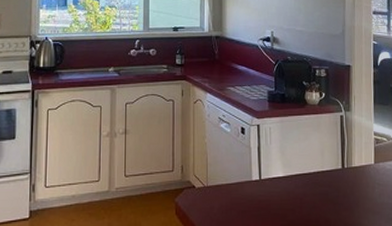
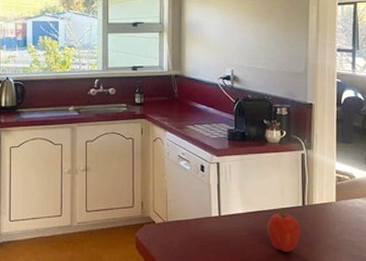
fruit: none [308,172,341,217] -> present [268,209,301,252]

